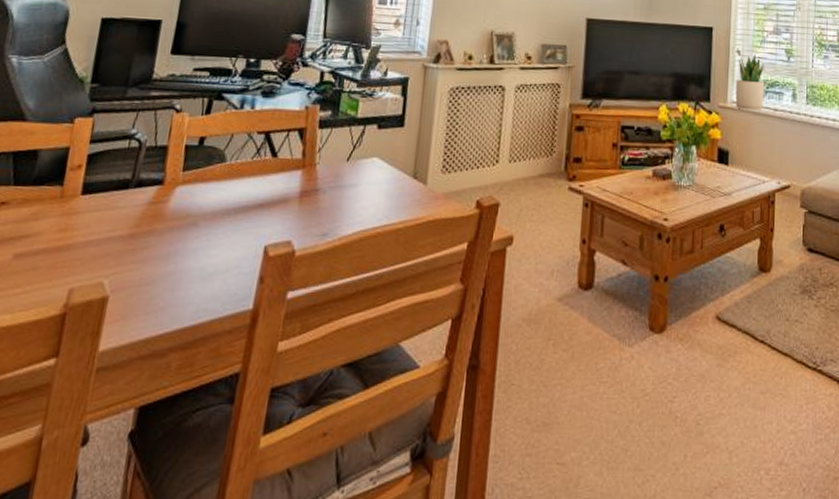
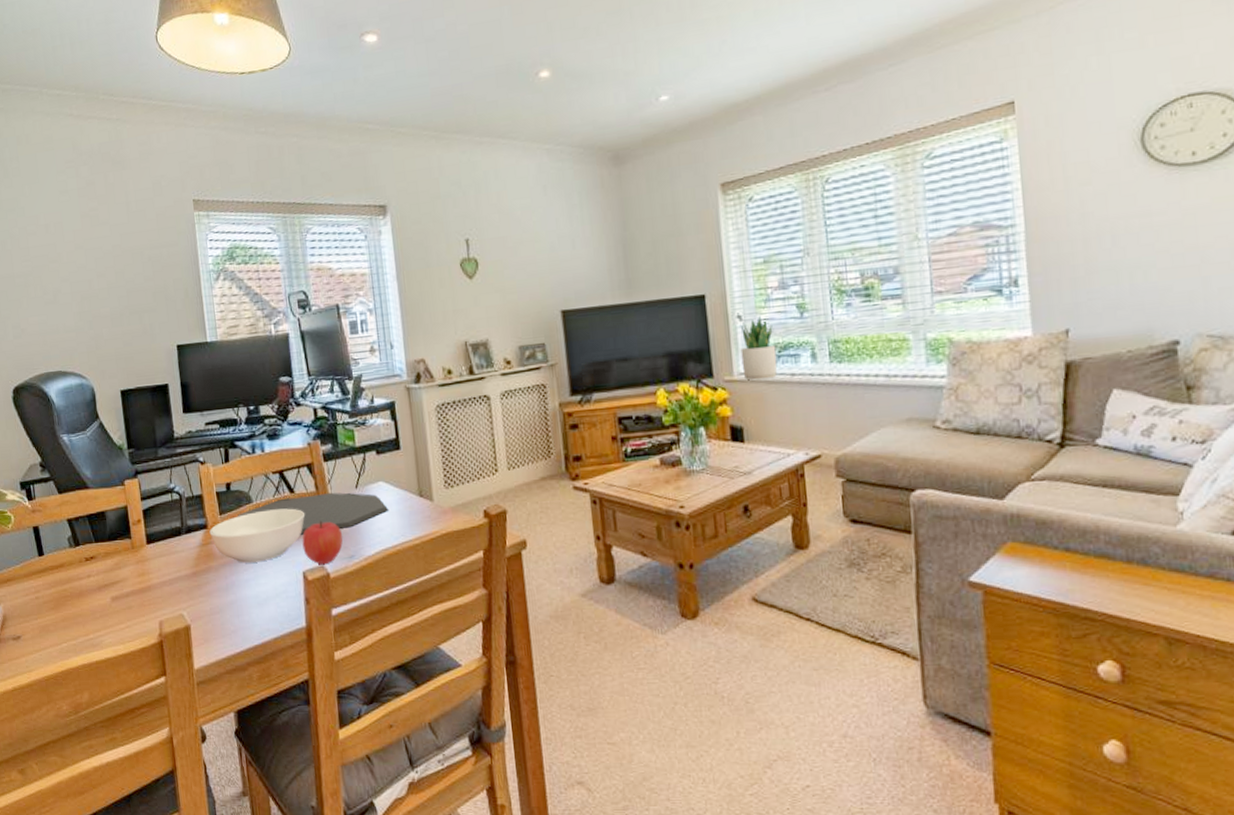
bowl: none [164,172,284,230] -> present [209,508,305,563]
placemat: none [202,162,378,204] -> present [236,492,389,535]
fruit: none [271,191,321,241] -> present [302,520,343,565]

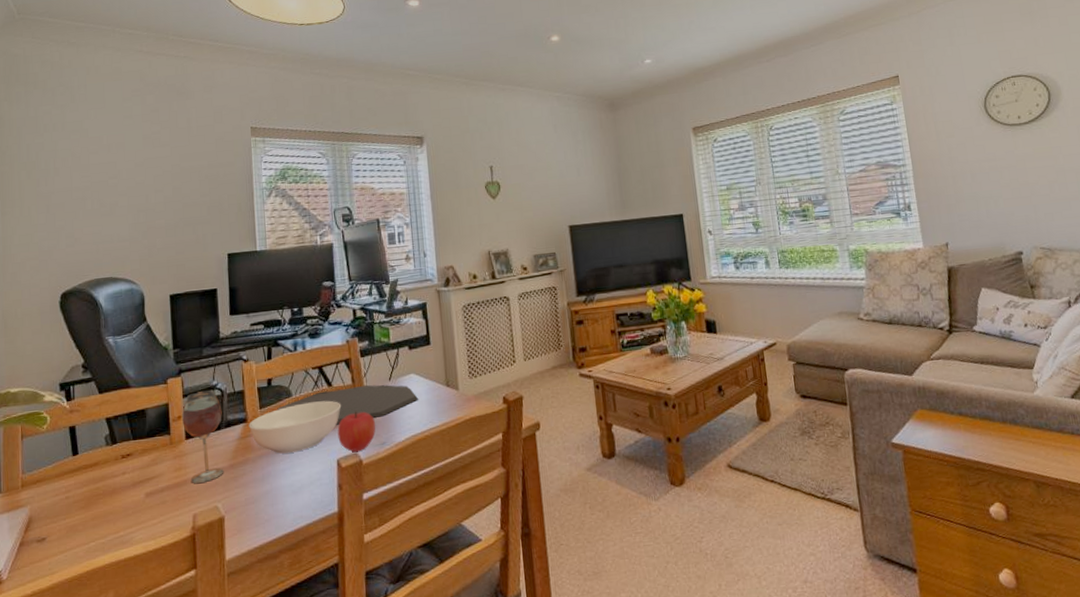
wineglass: none [141,493,187,590] -> present [181,389,224,483]
planter: present [740,316,778,381] -> none [711,231,740,283]

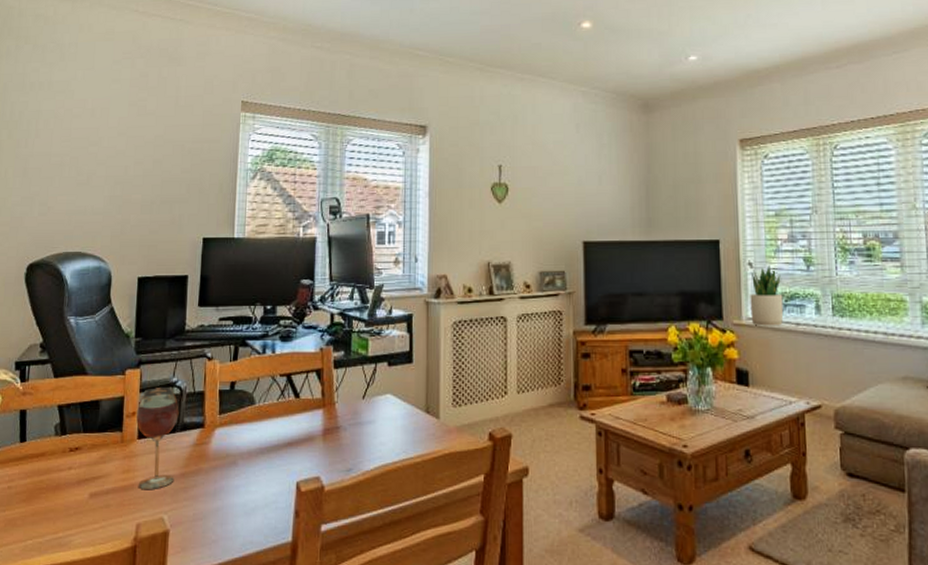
bowl: present [249,400,342,454] -> none [205,413,308,468]
placemat: present [276,384,419,425] -> none [236,400,394,443]
fruit: present [337,411,376,453] -> none [300,429,343,477]
planter: none [711,231,740,283] -> present [750,265,784,326]

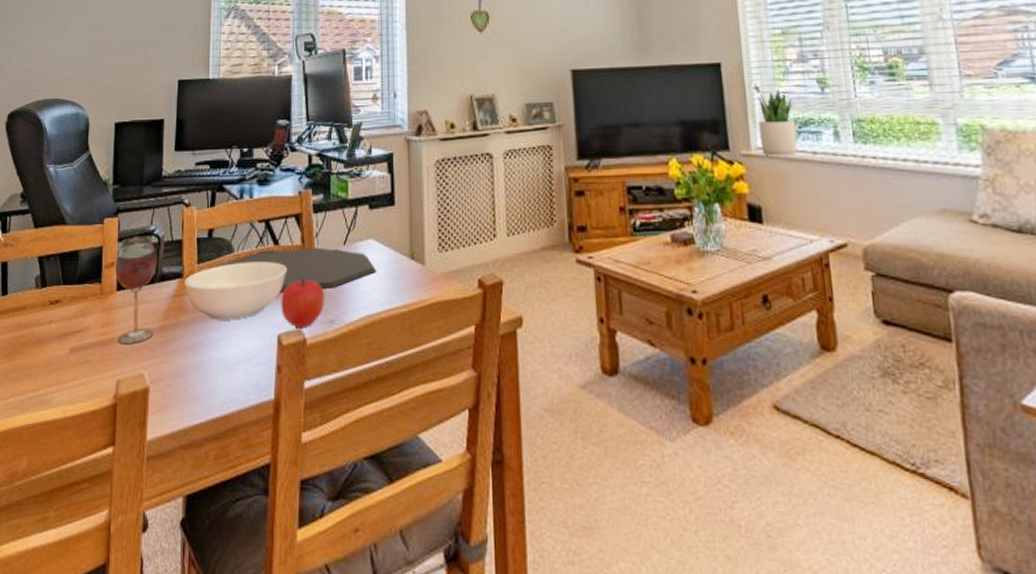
bowl: none [205,413,308,468] -> present [184,262,288,320]
placemat: none [236,400,394,443] -> present [215,247,377,293]
fruit: none [300,429,343,477] -> present [281,278,325,329]

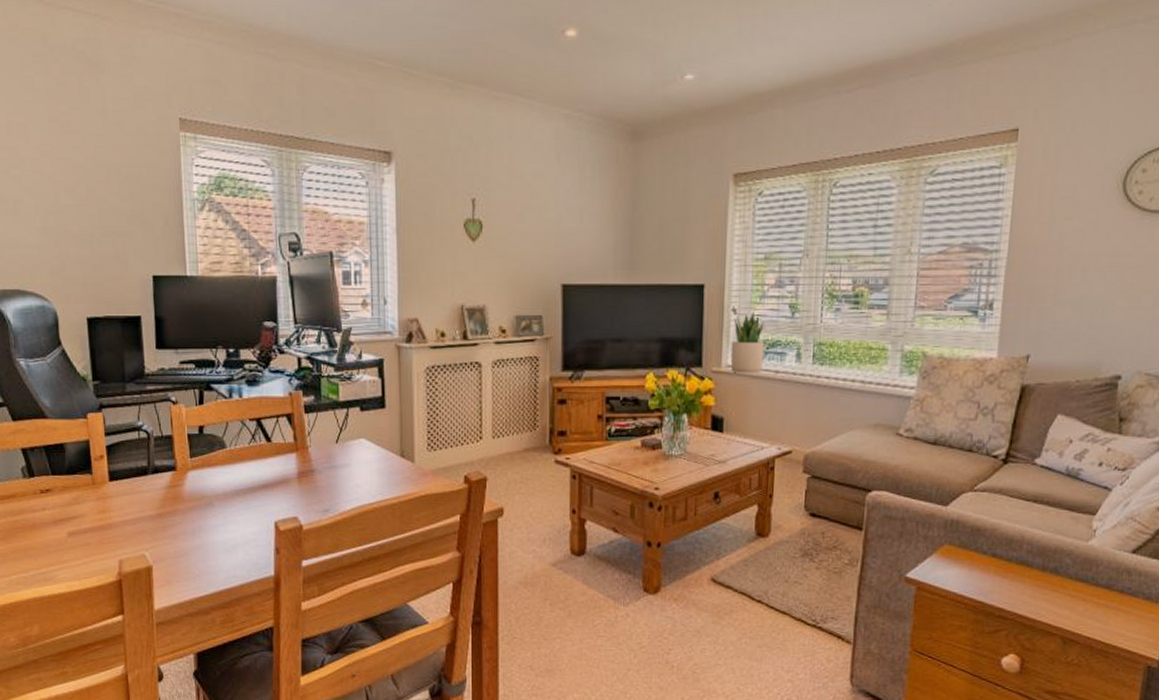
wineglass: present [114,235,157,343] -> none [104,430,152,528]
bowl: present [184,262,288,320] -> none [178,457,281,509]
placemat: present [215,247,377,293] -> none [208,445,369,485]
fruit: present [281,278,325,329] -> none [276,472,319,517]

